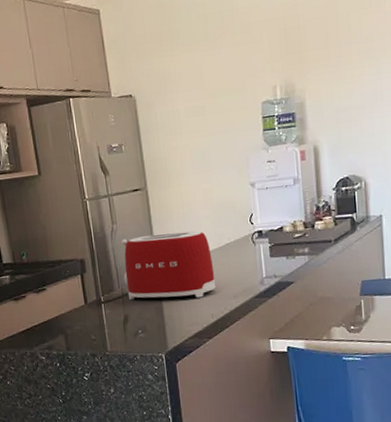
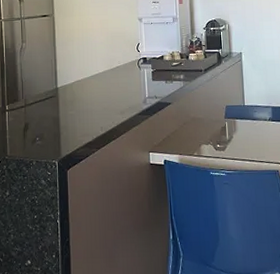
toaster: present [121,231,216,300] -> none [27,54,106,112]

